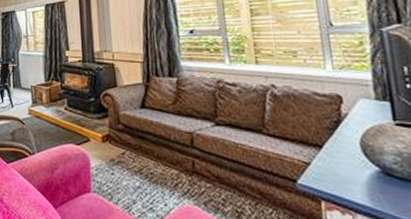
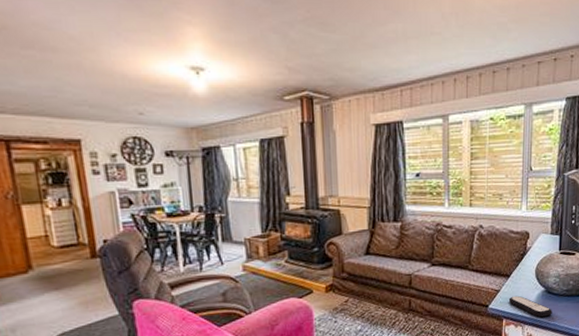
remote control: none [325,172,400,208] -> present [508,295,552,318]

